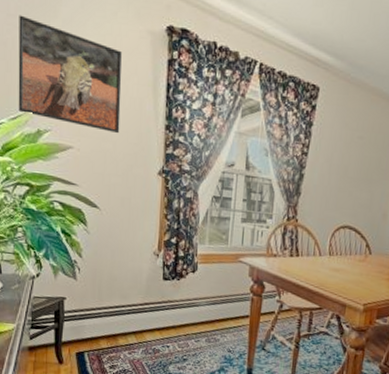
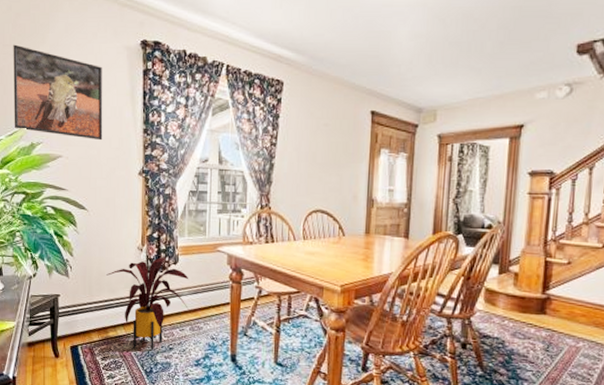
house plant: none [118,264,207,360] -> present [106,256,189,350]

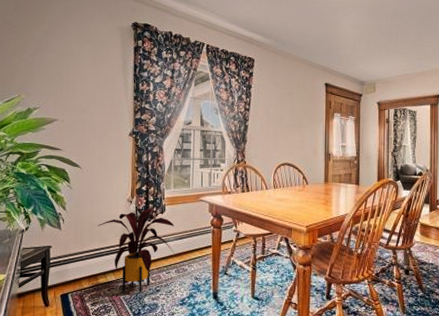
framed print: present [13,44,103,141] -> none [11,22,98,106]

